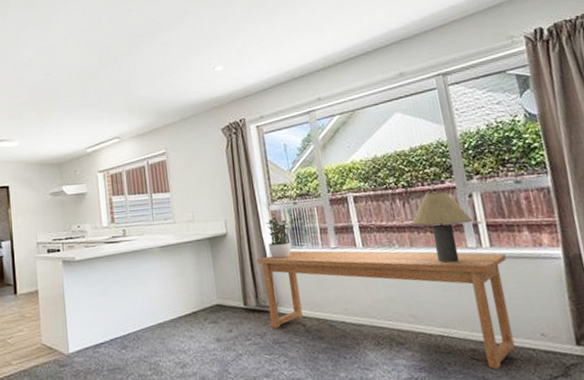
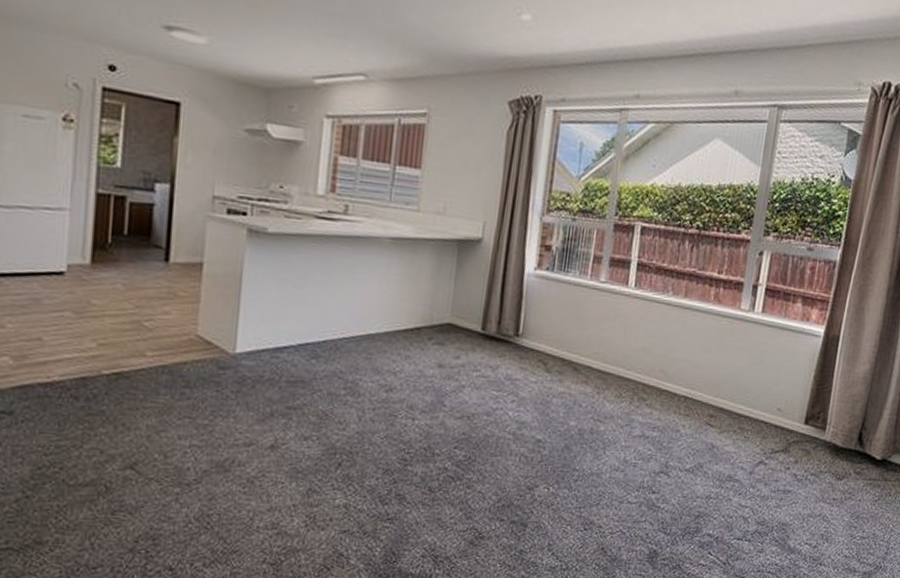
bench: present [257,250,515,369] -> none [507,276,773,437]
potted plant: present [266,215,292,259] -> none [528,229,560,284]
table lamp: present [411,191,473,263] -> none [693,240,755,322]

